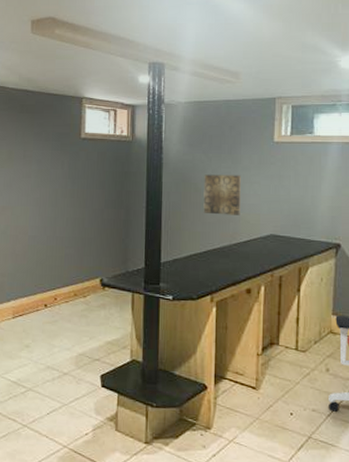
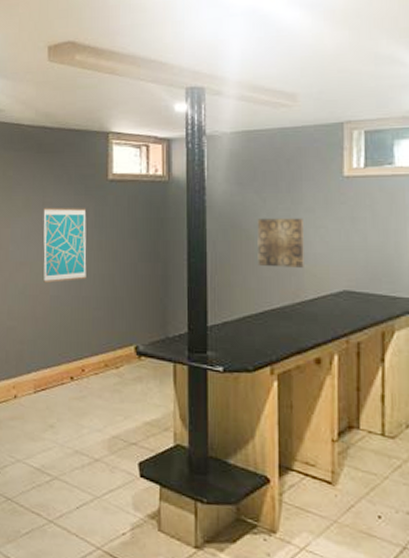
wall art: none [23,161,62,224] -> present [43,208,87,282]

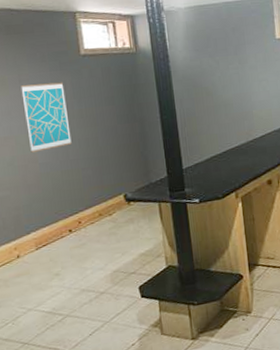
wall art: present [257,218,304,268] -> none [214,74,253,115]

